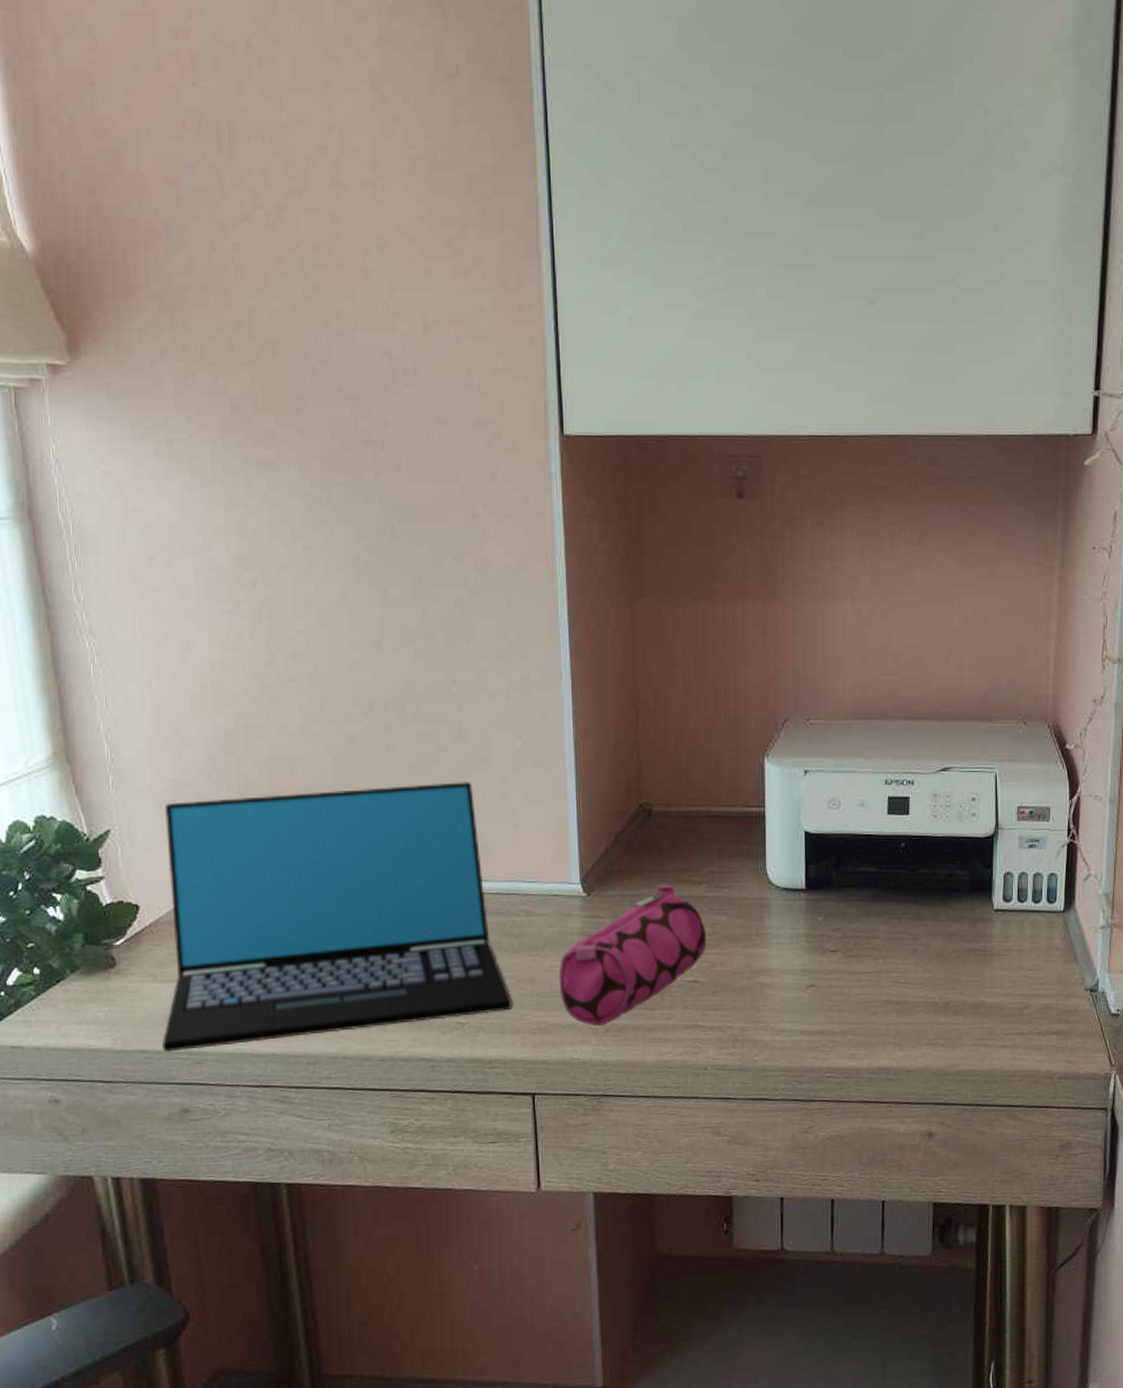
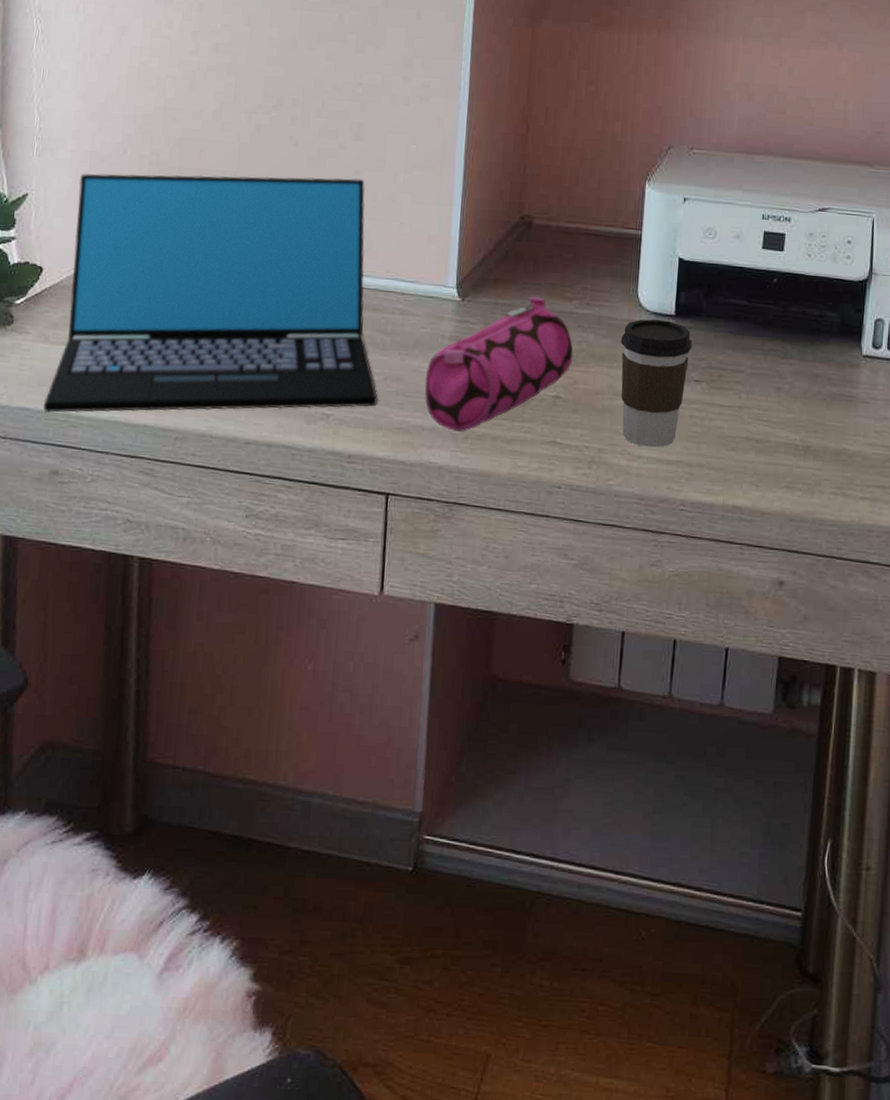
coffee cup: none [753,895,826,1021] -> present [621,319,693,448]

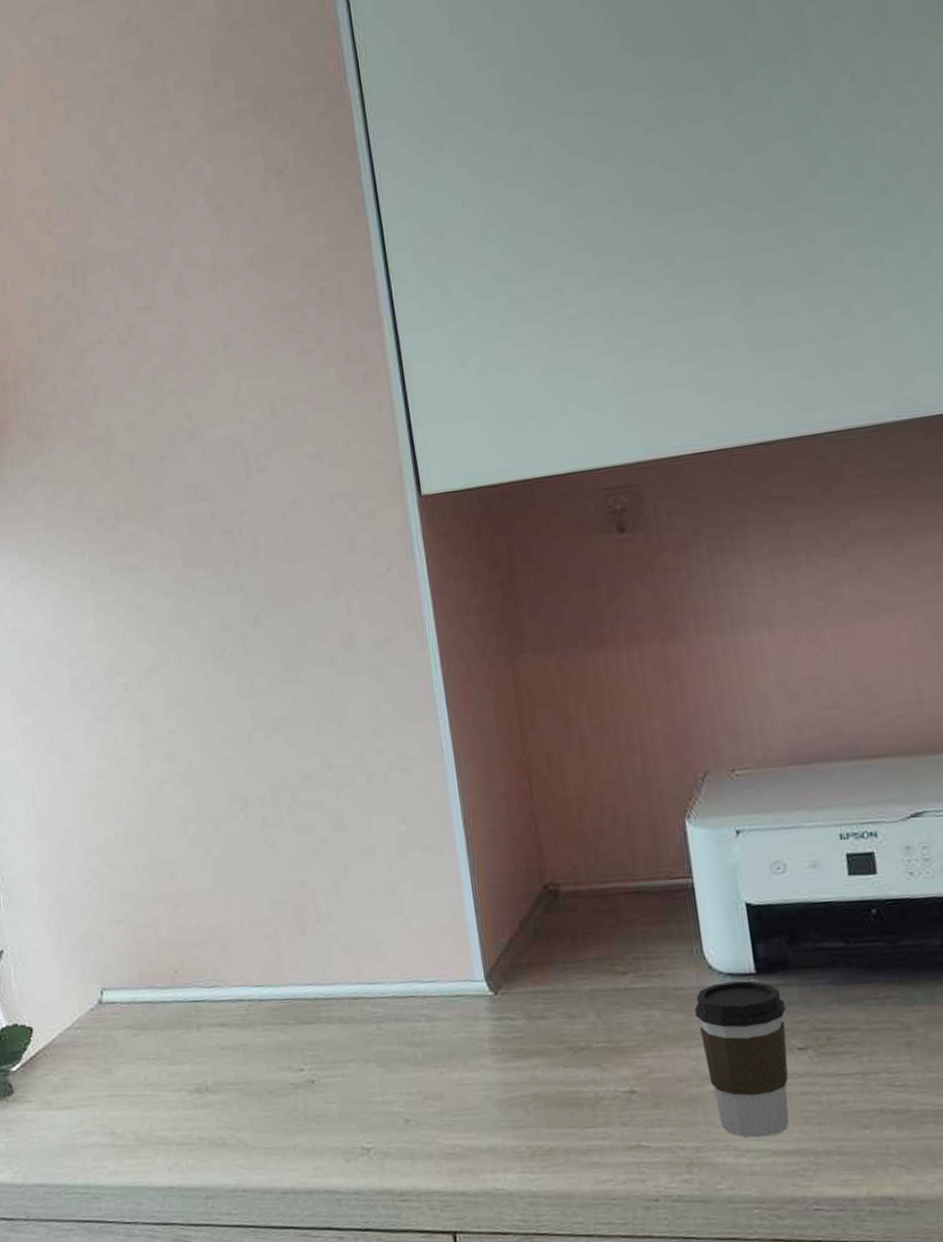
laptop: present [43,173,378,413] -> none [52,872,422,1186]
pencil case: present [424,296,574,433] -> none [470,976,641,1150]

